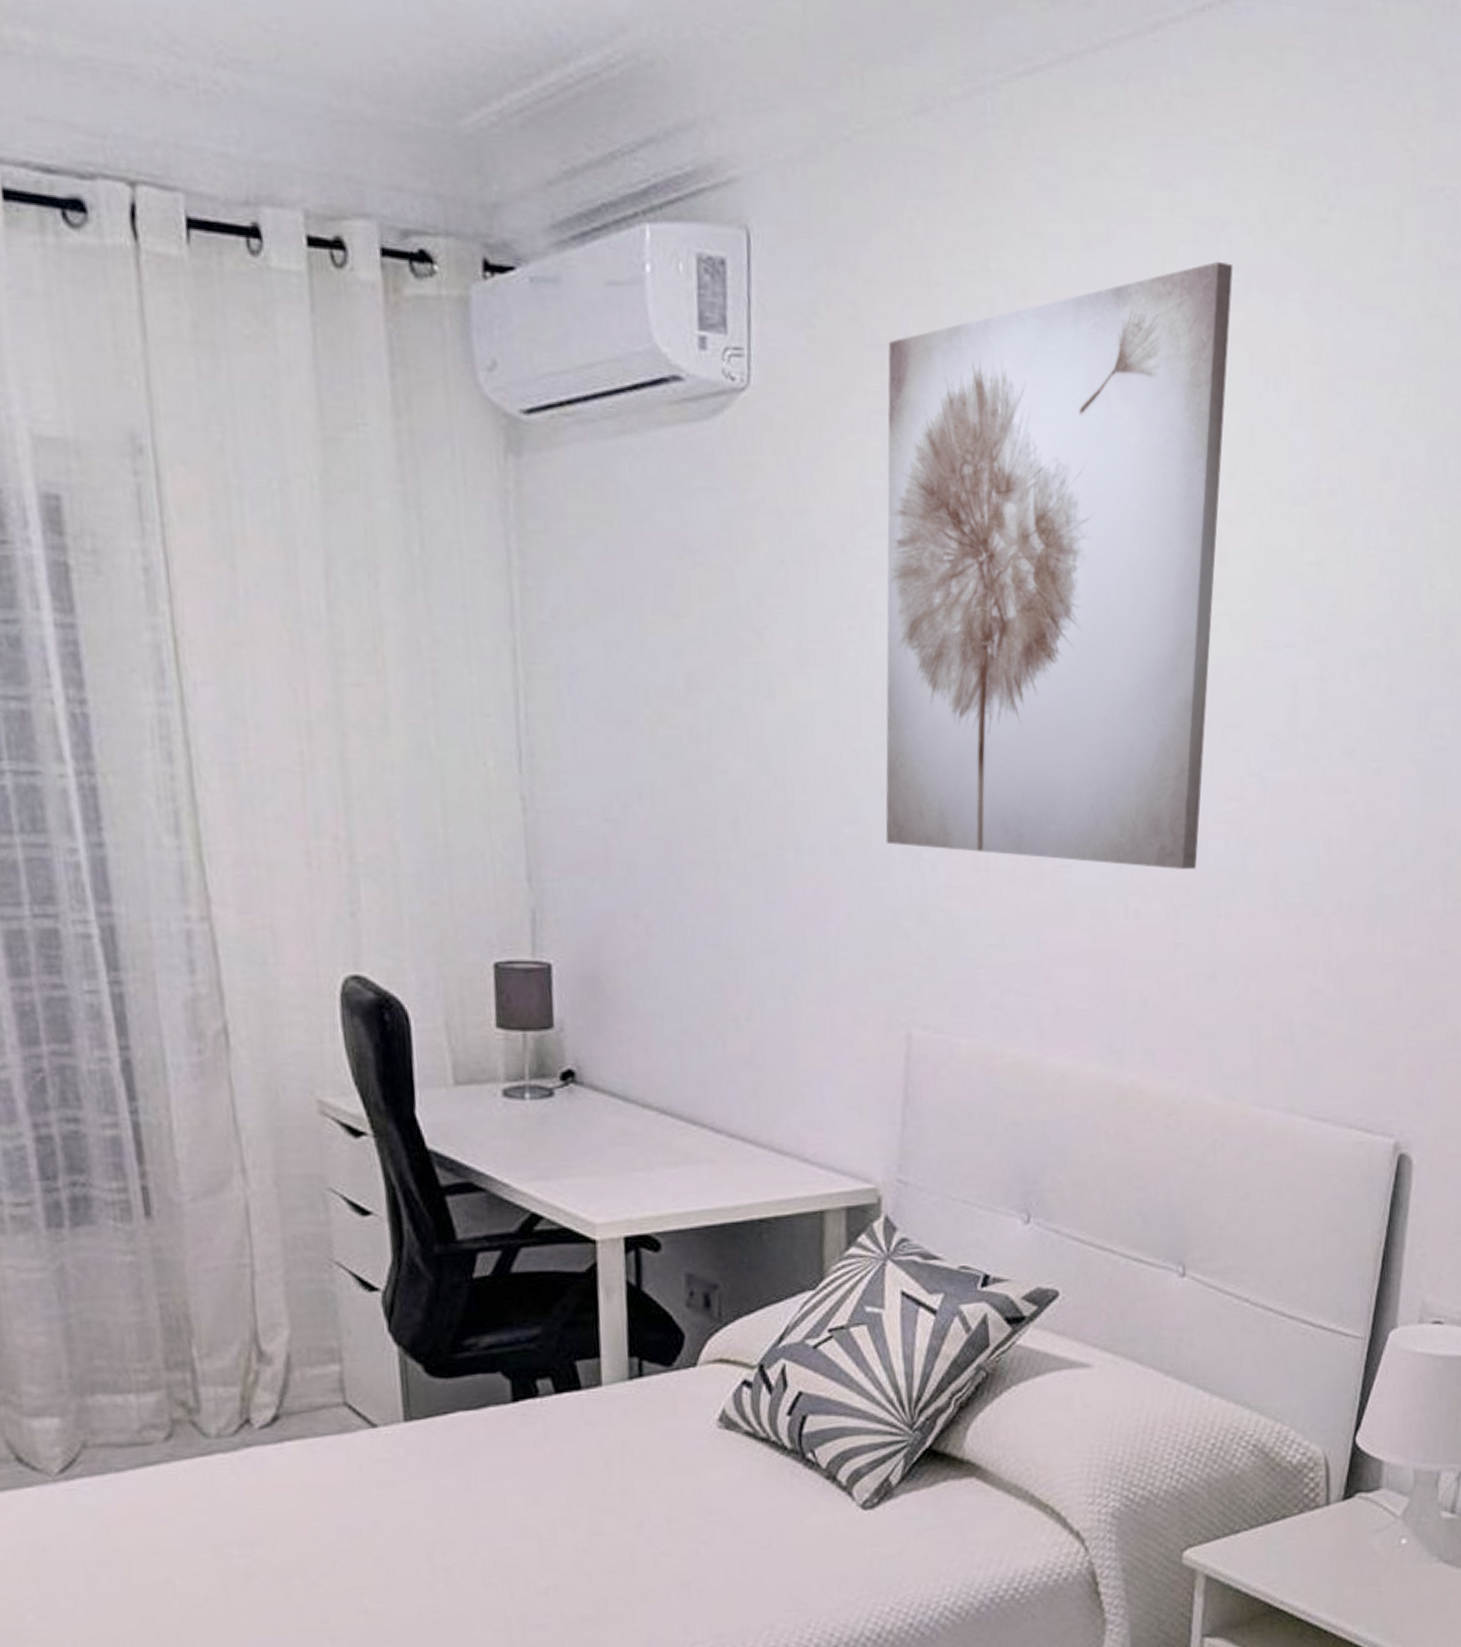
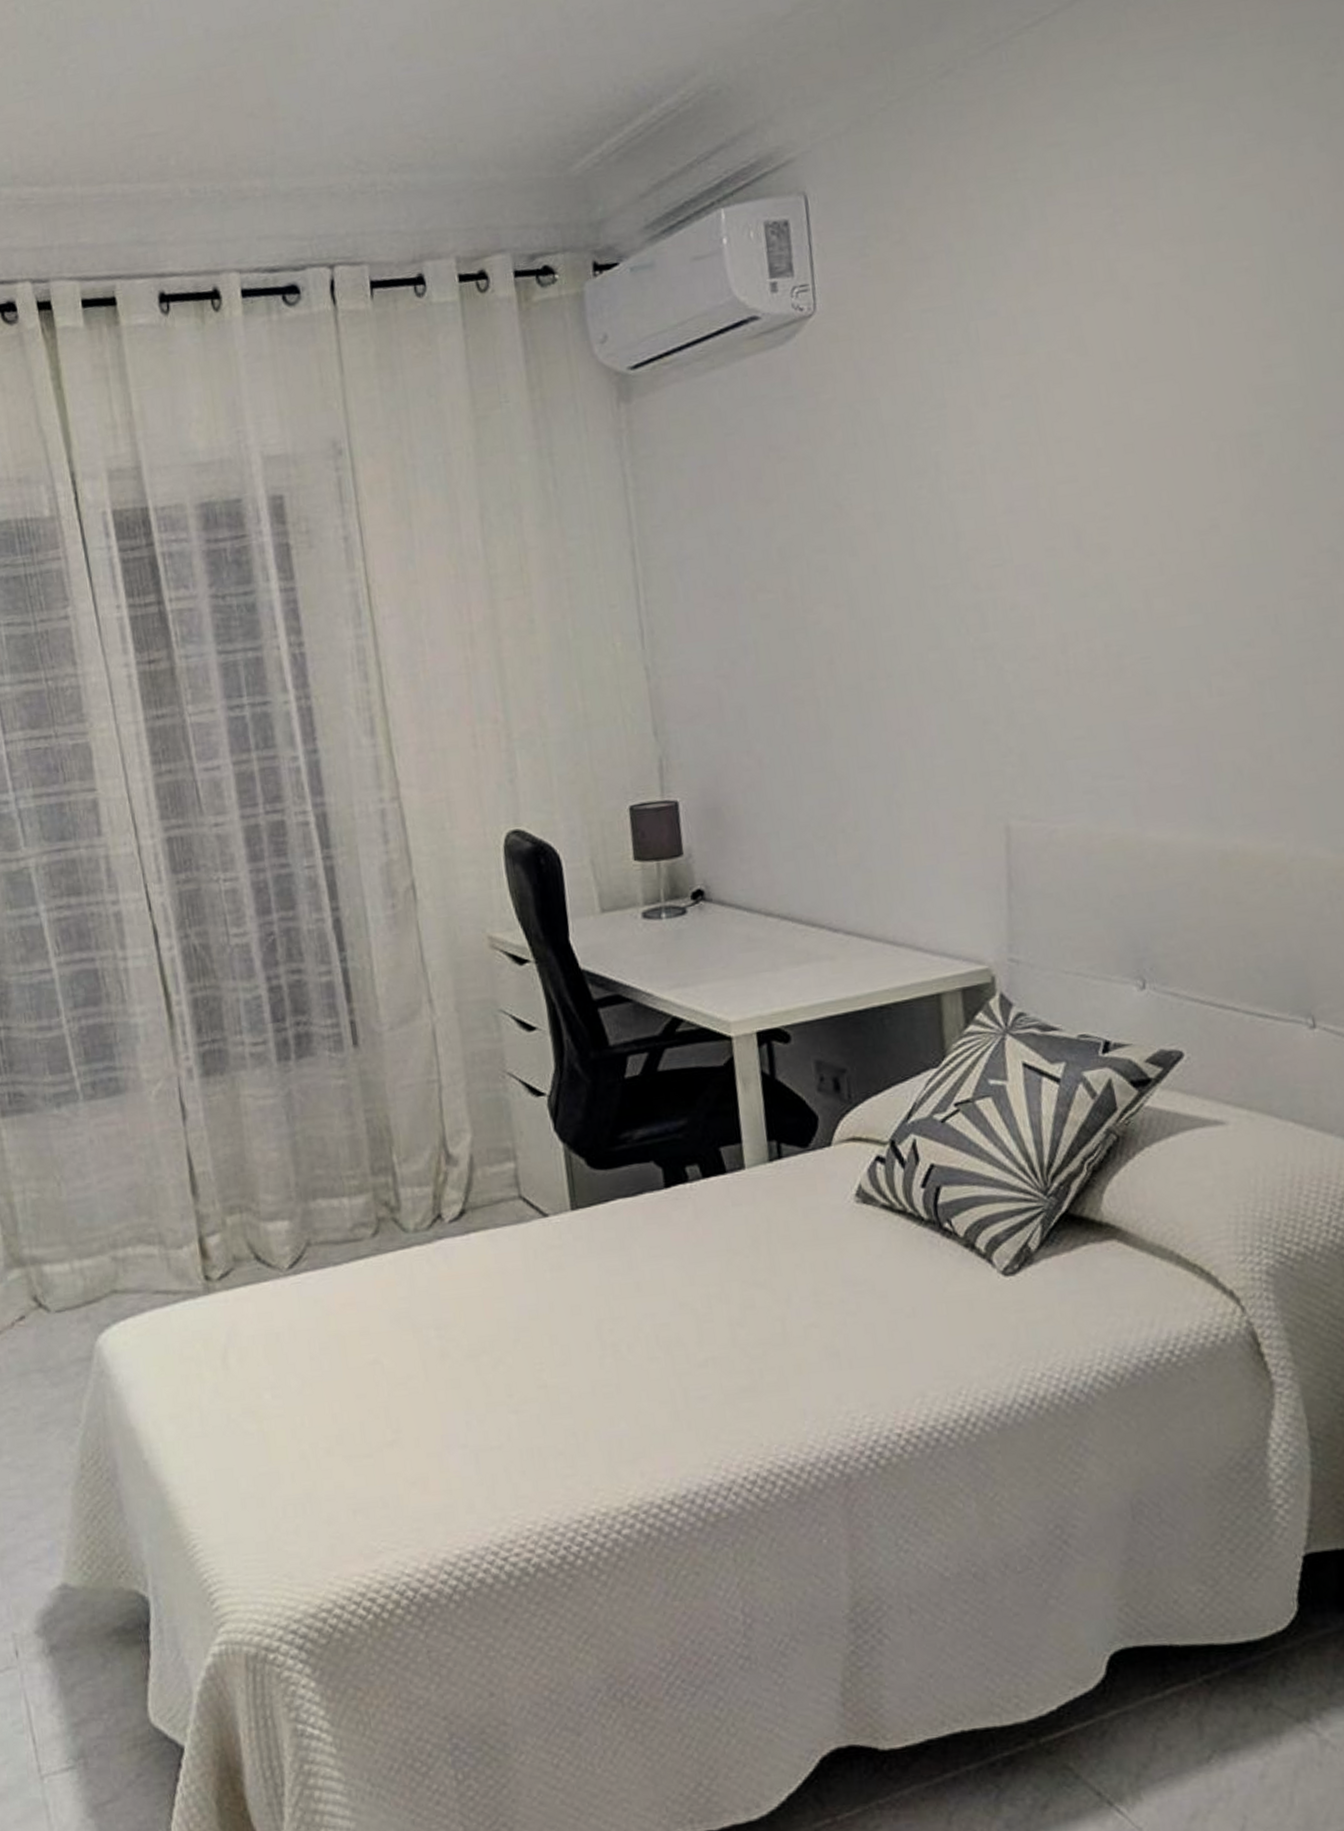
wall art: present [885,261,1233,869] -> none [933,127,1277,662]

